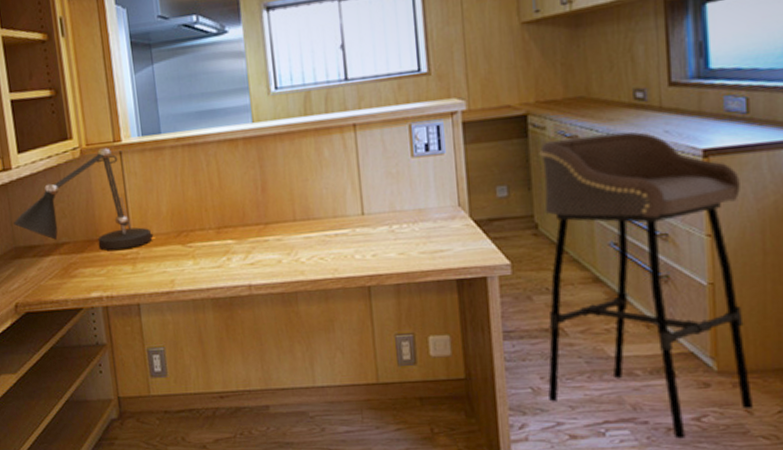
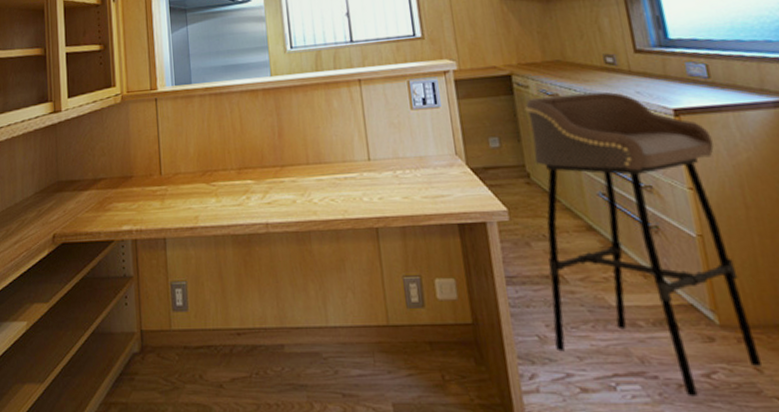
desk lamp: present [13,148,154,251] -> none [59,95,181,187]

